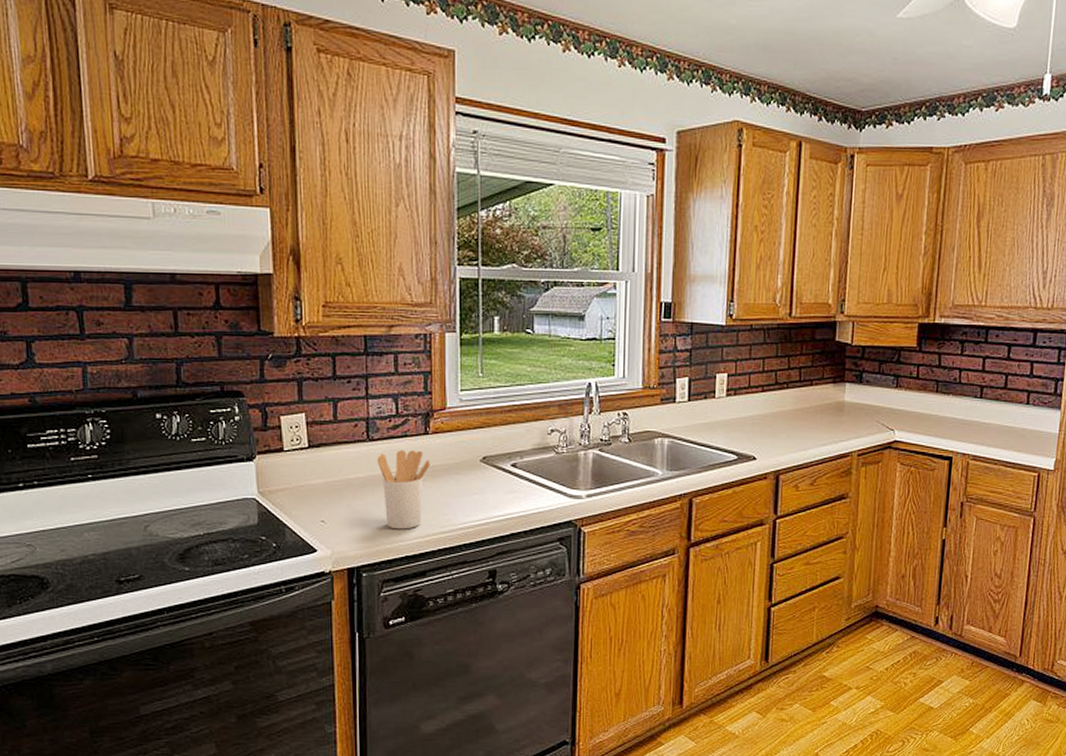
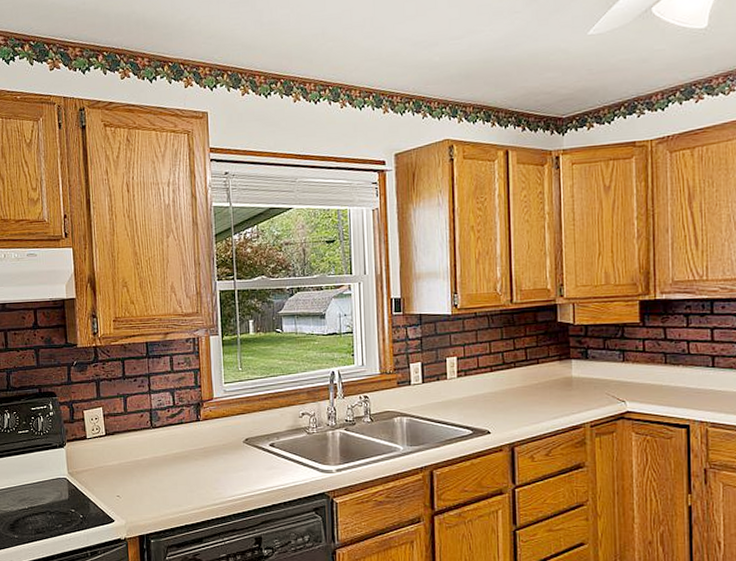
utensil holder: present [377,450,430,530] -> none [159,435,203,502]

